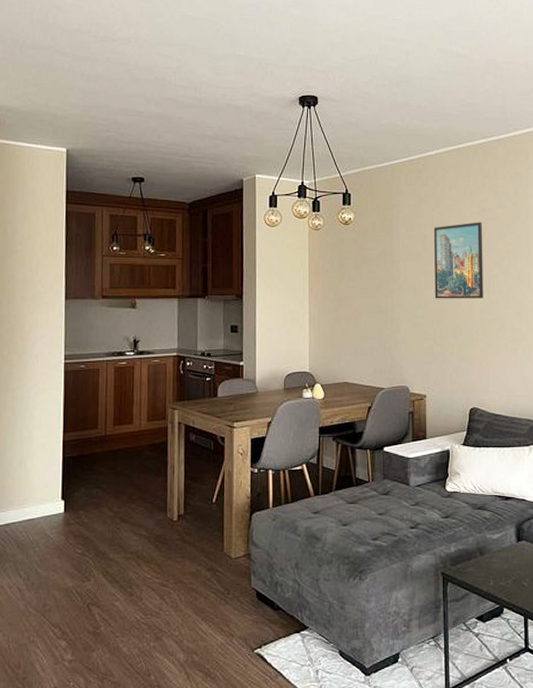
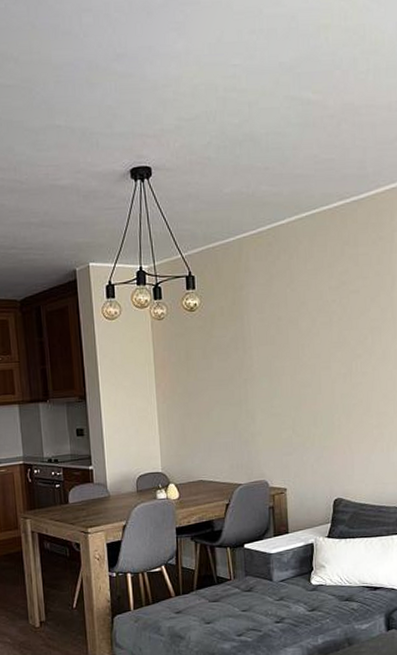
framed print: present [433,222,483,299] -> none [288,297,345,386]

